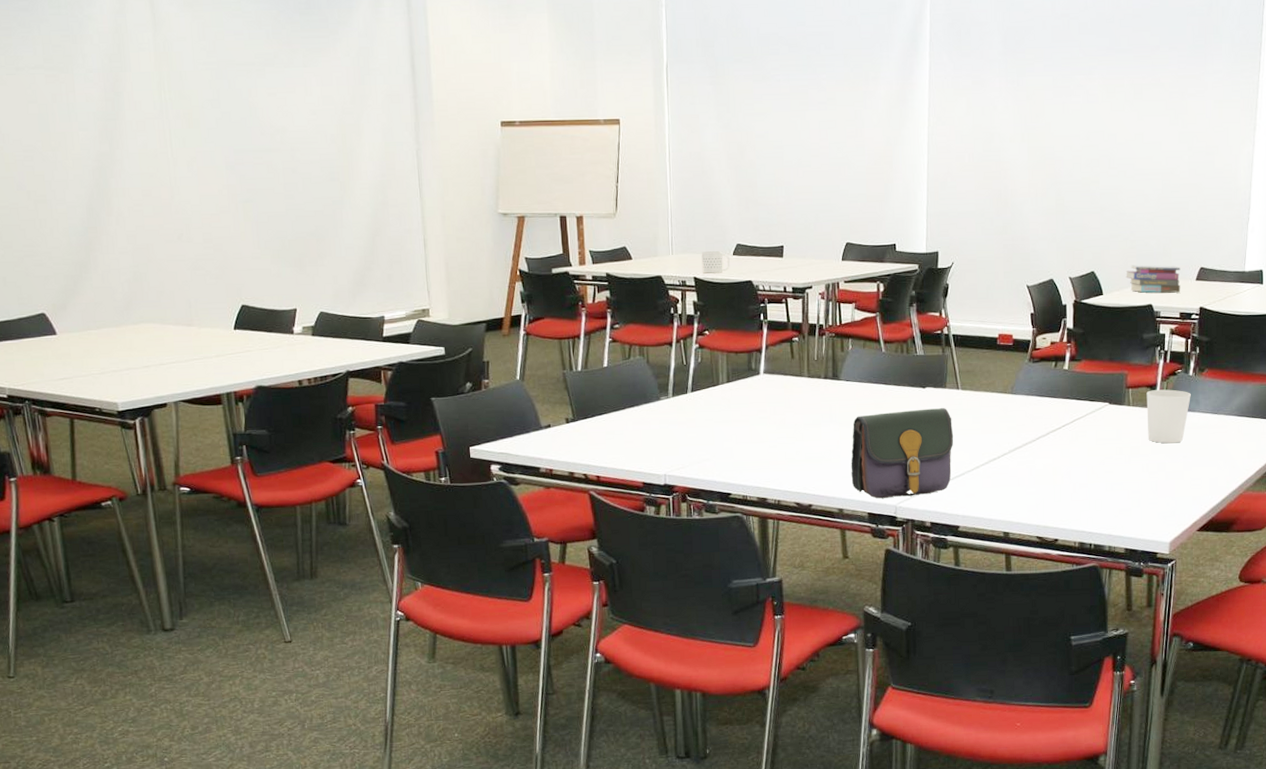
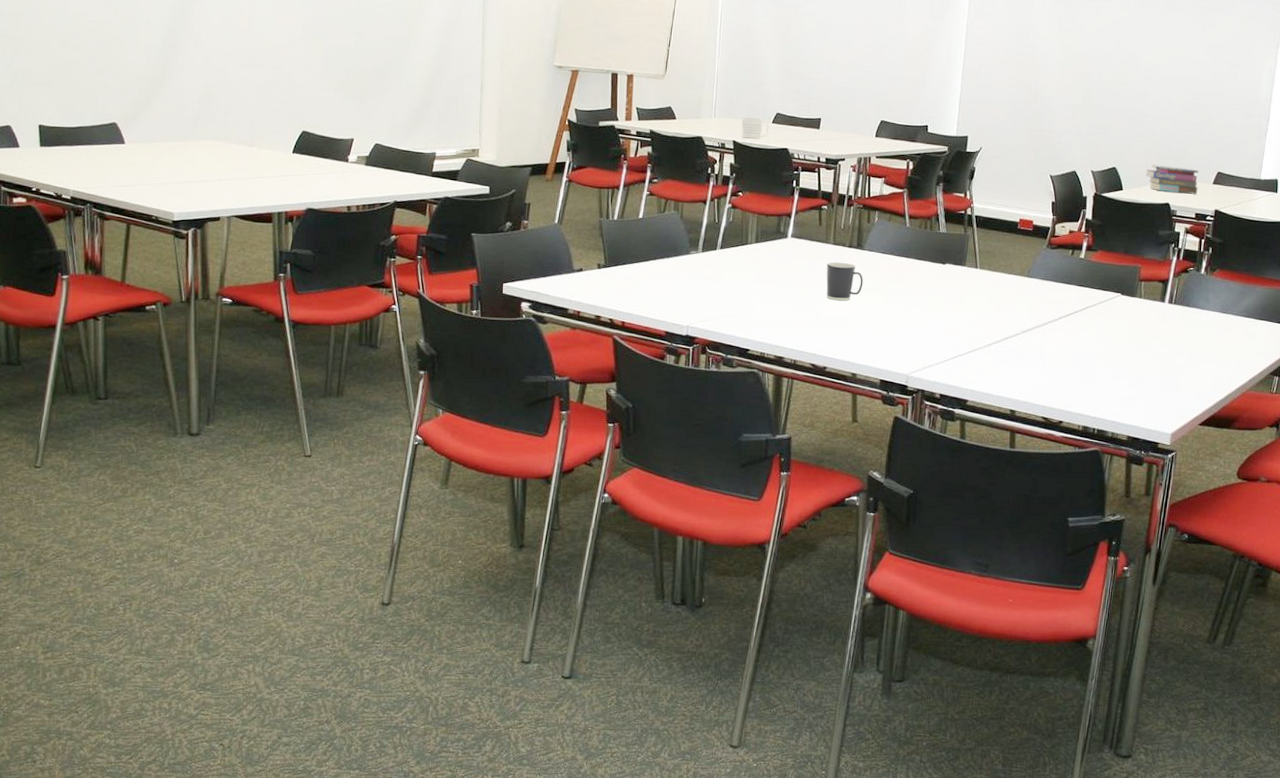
mug: none [802,395,842,436] -> present [826,262,863,301]
handbag: present [850,408,954,499] -> none [866,284,969,367]
dixie cup: present [1146,389,1191,444] -> none [1157,285,1201,338]

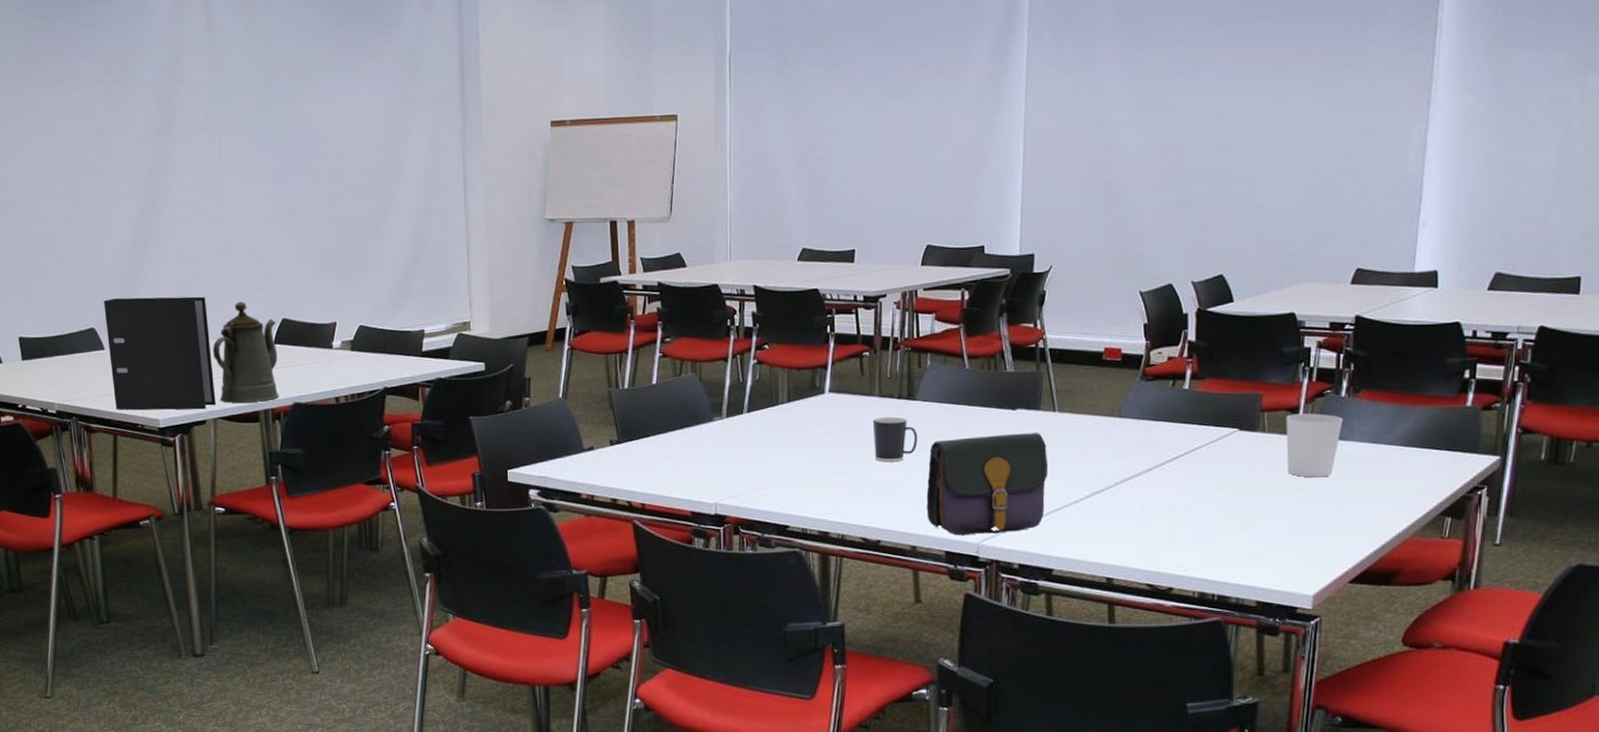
binder: none [128,97,232,207] -> present [104,296,216,410]
coffee pot: none [232,112,296,205] -> present [212,301,279,403]
mug: present [741,117,769,140] -> none [762,256,794,282]
handbag: none [866,284,969,367] -> present [926,433,1049,535]
books: present [1145,164,1199,194] -> none [1262,266,1331,300]
dixie cup: none [1157,285,1201,338] -> present [1286,413,1343,478]

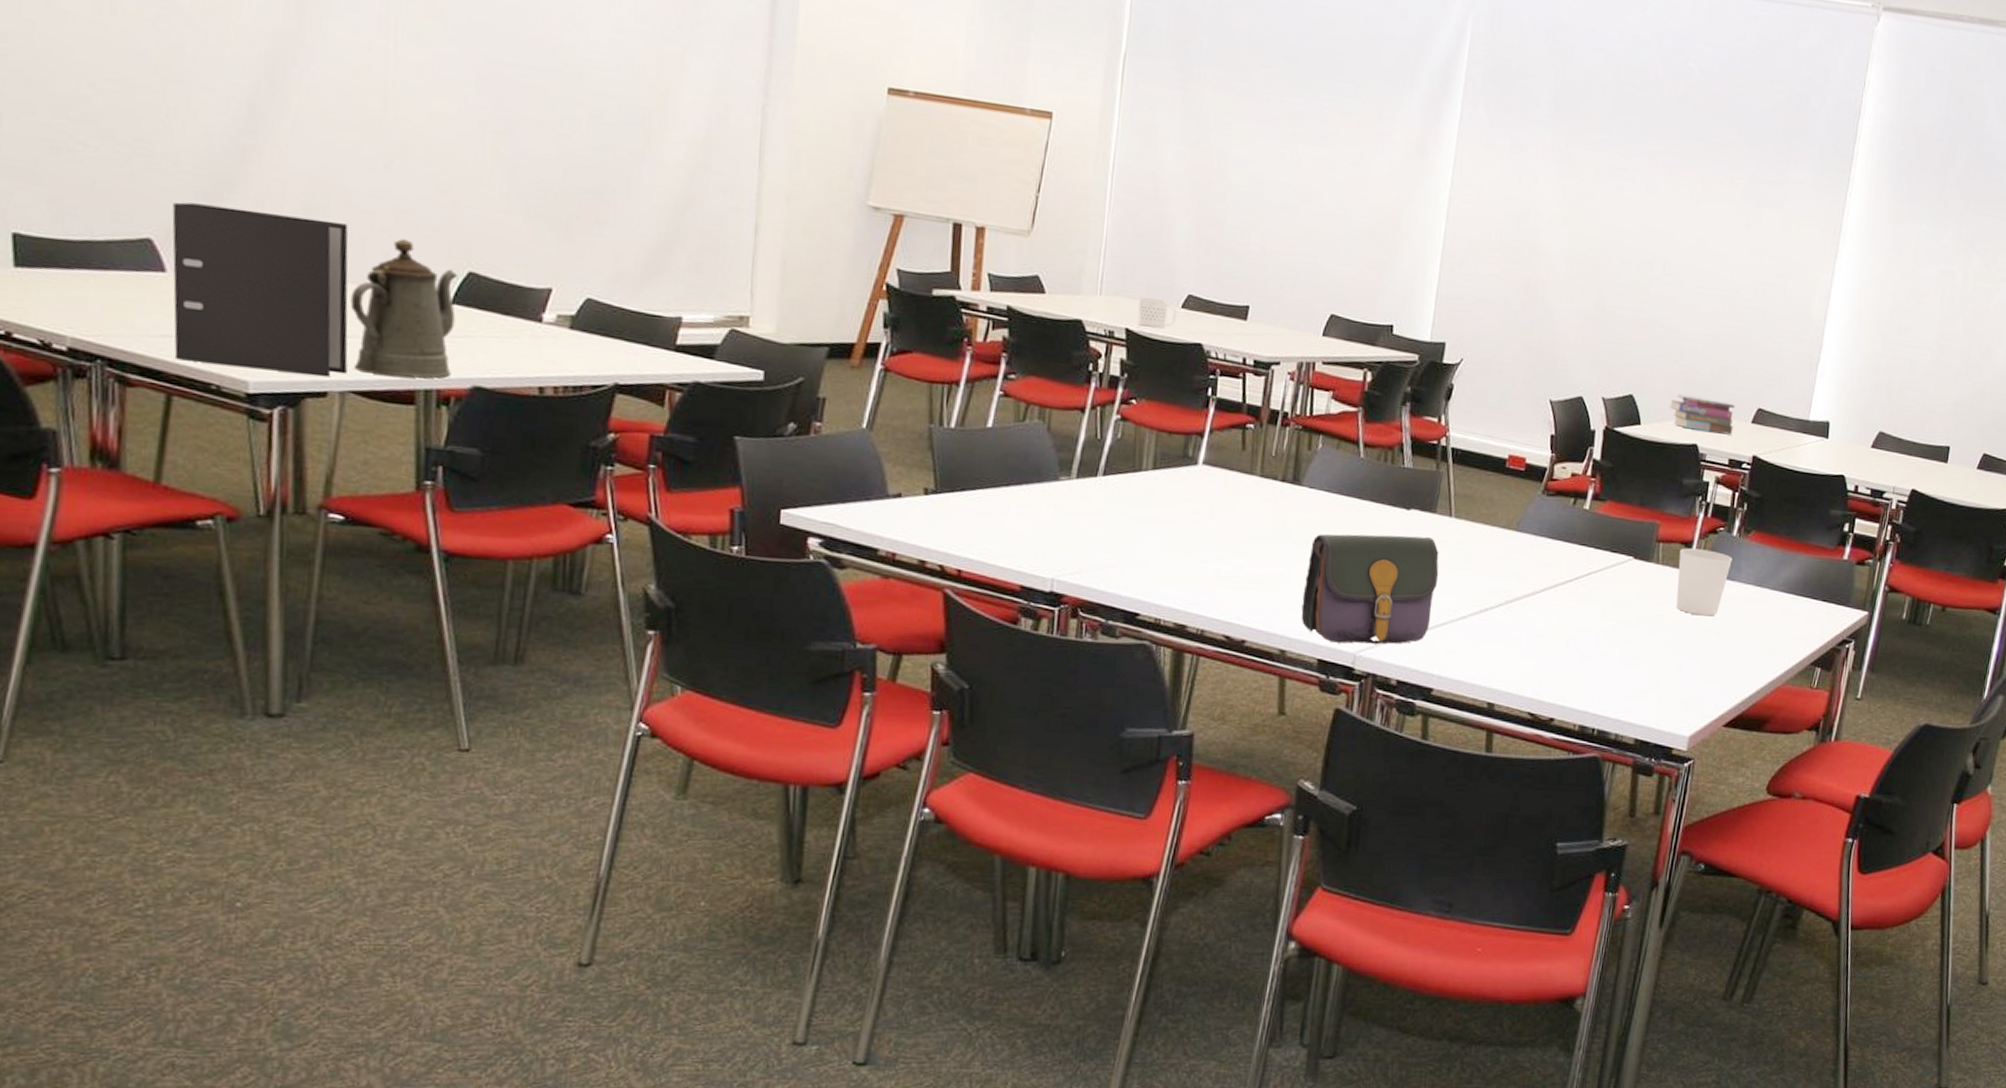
mug: none [762,256,794,282] -> present [1137,298,1177,329]
mug: present [872,417,918,462] -> none [1248,500,1300,553]
books: none [1262,266,1331,300] -> present [1670,393,1735,435]

